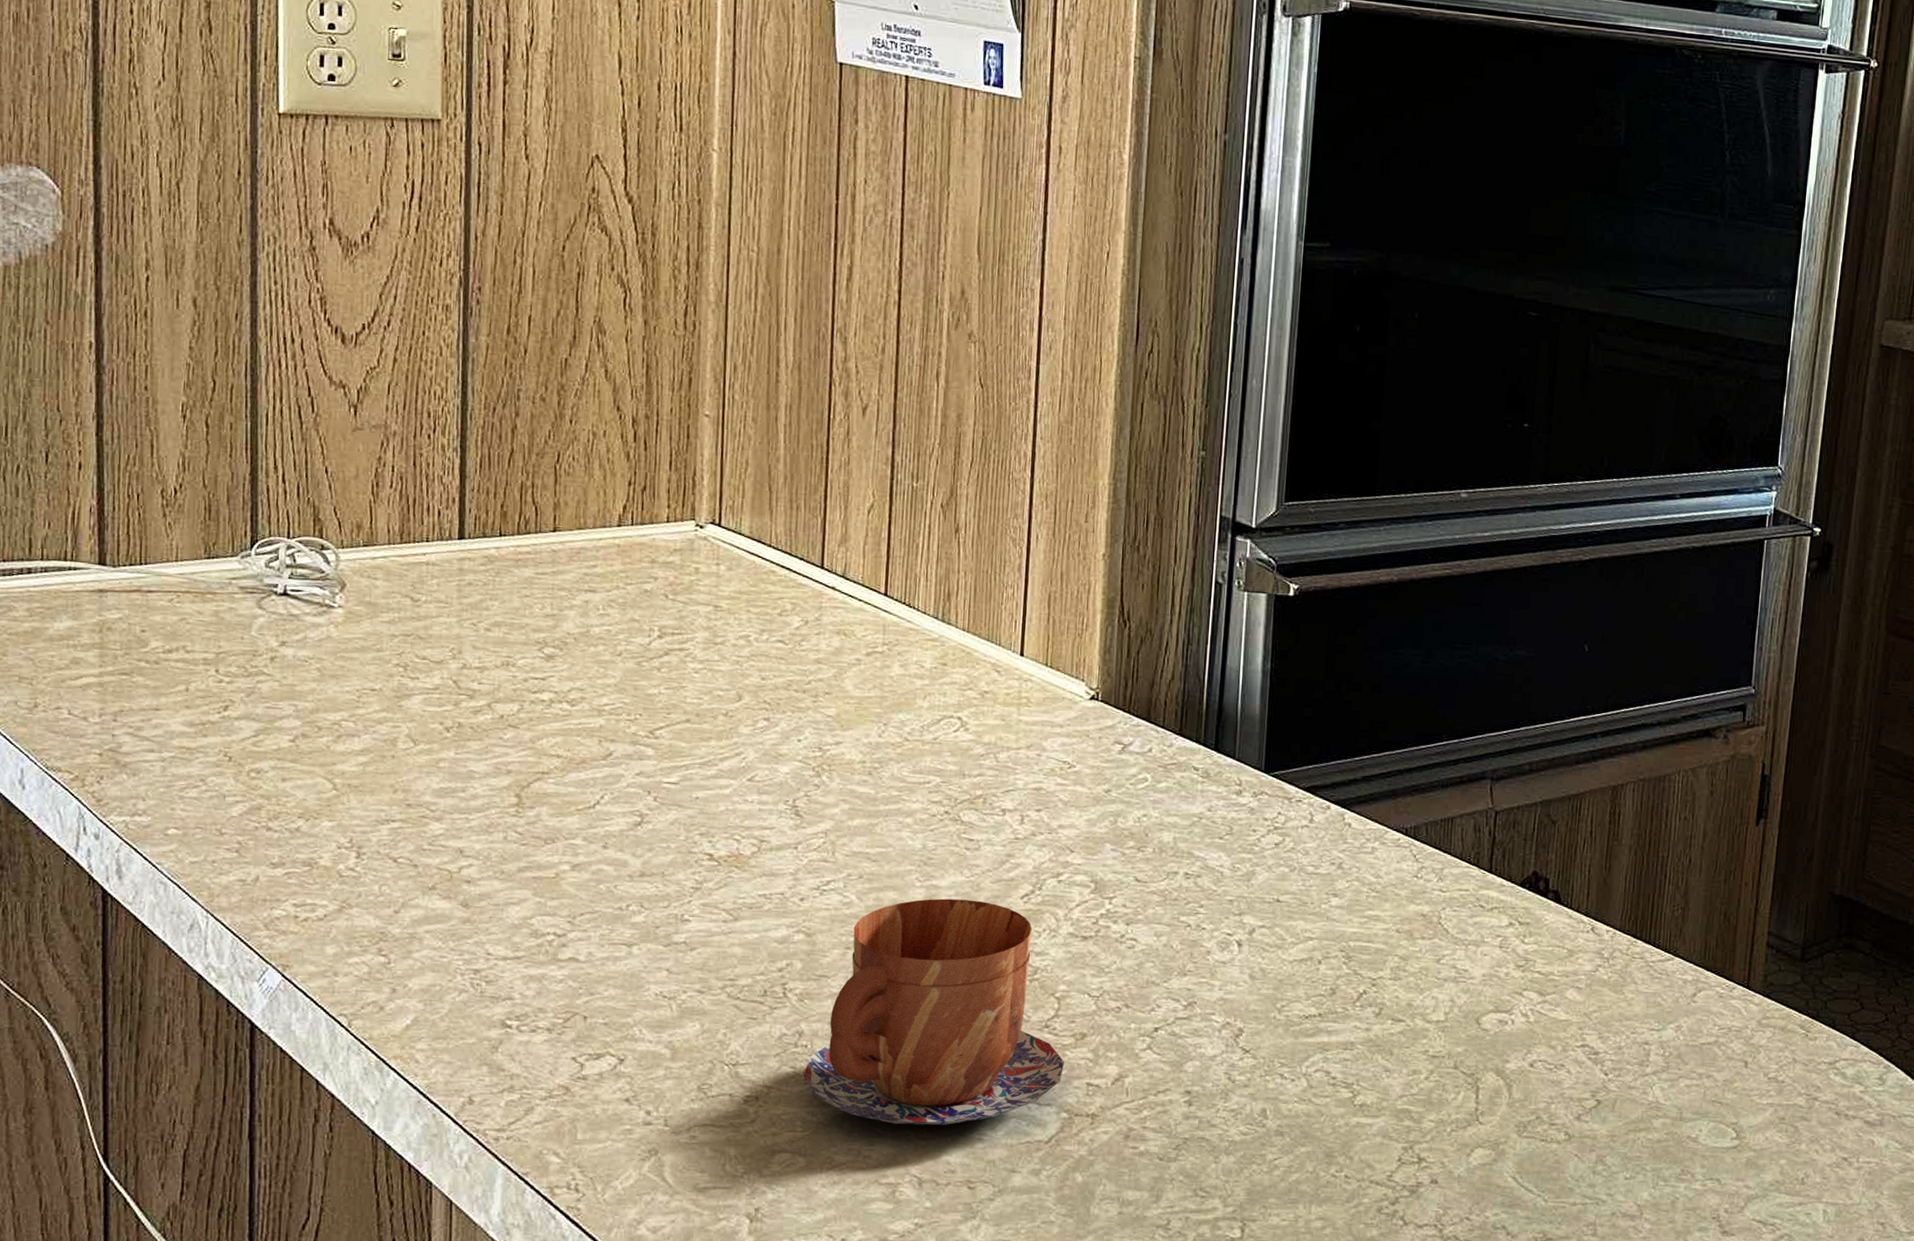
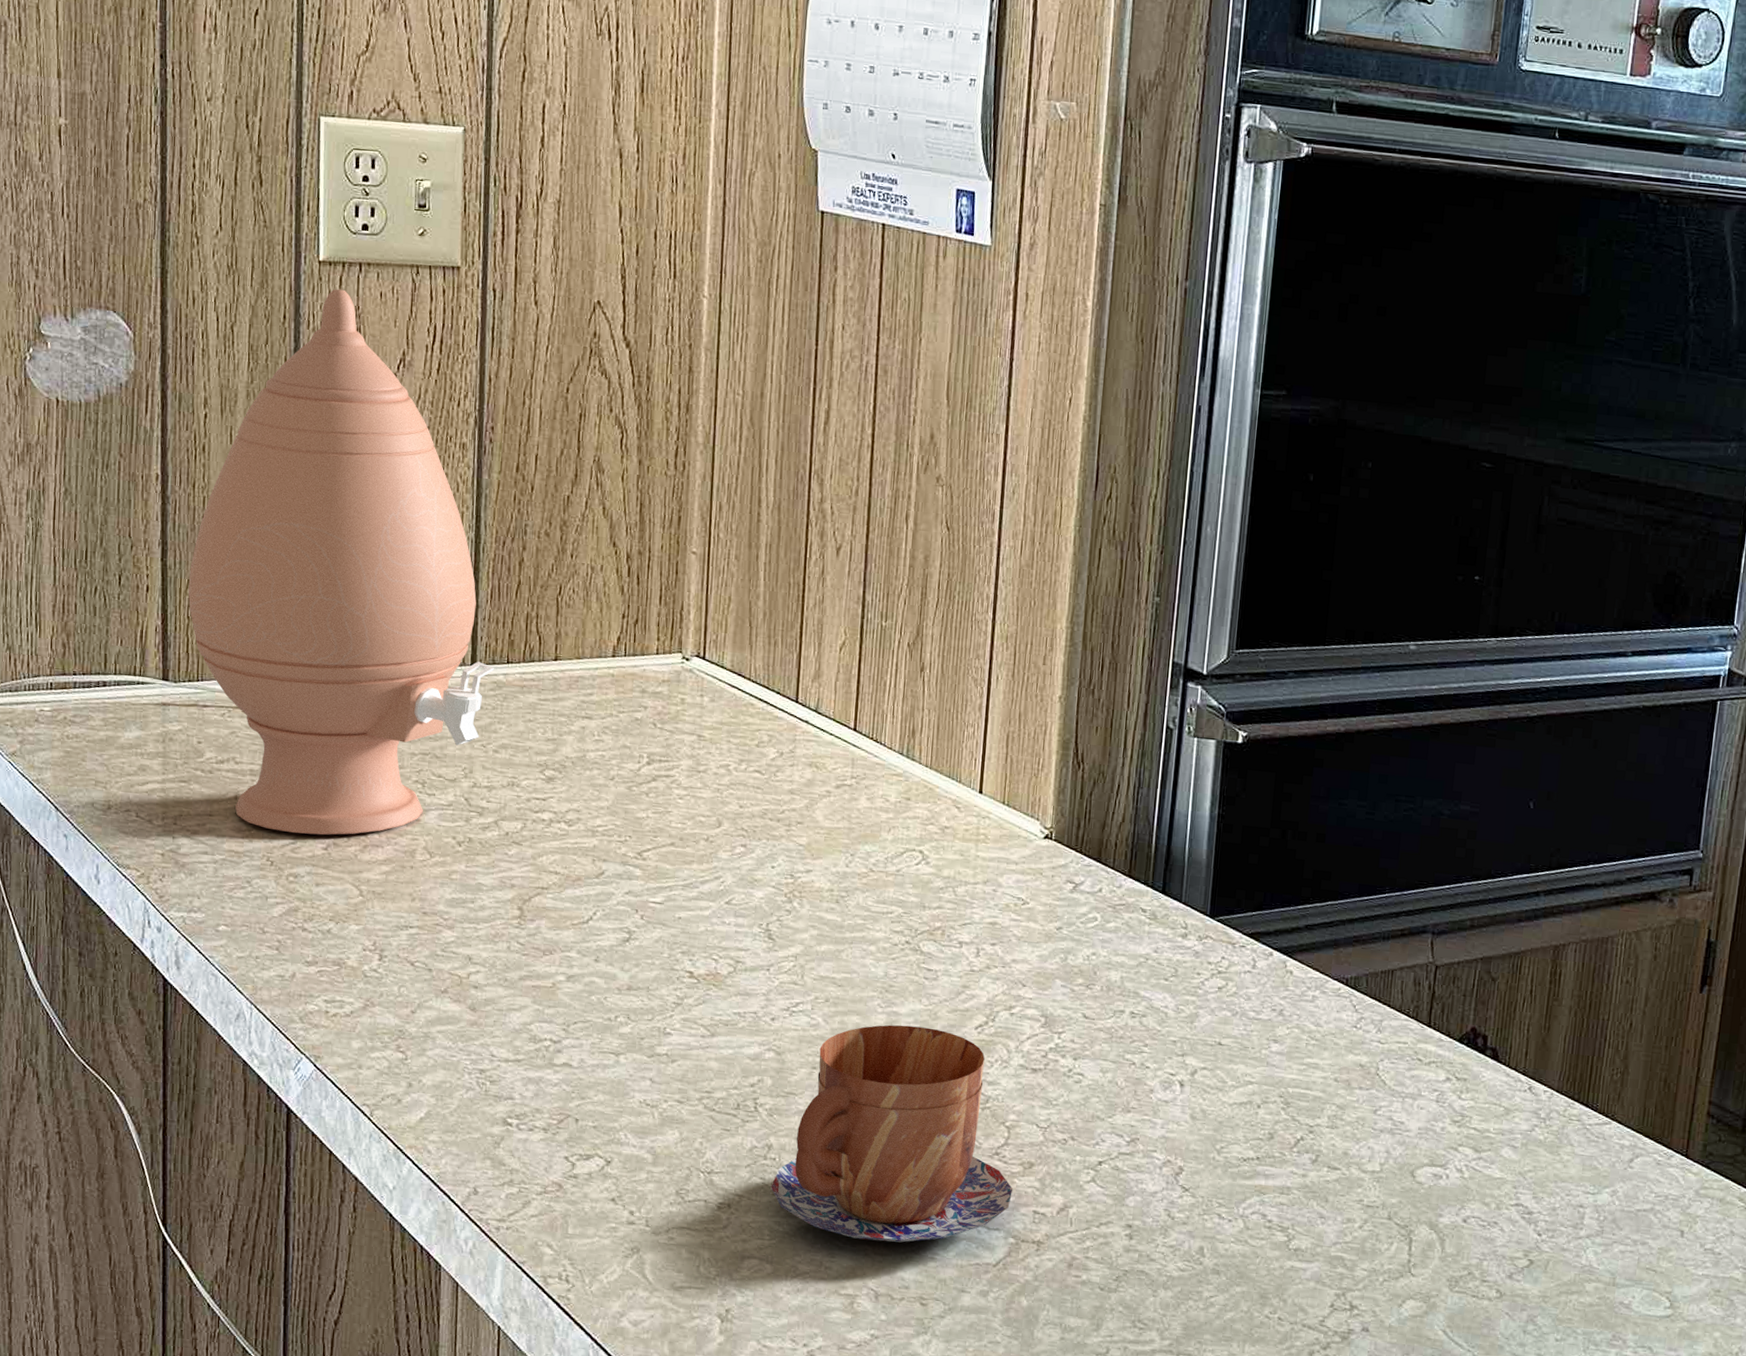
vase: none [128,142,485,726] -> present [188,289,494,835]

